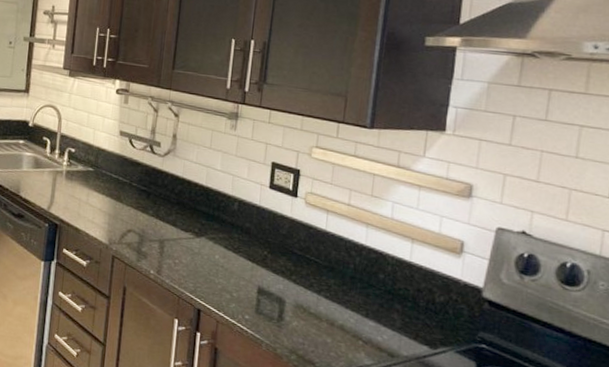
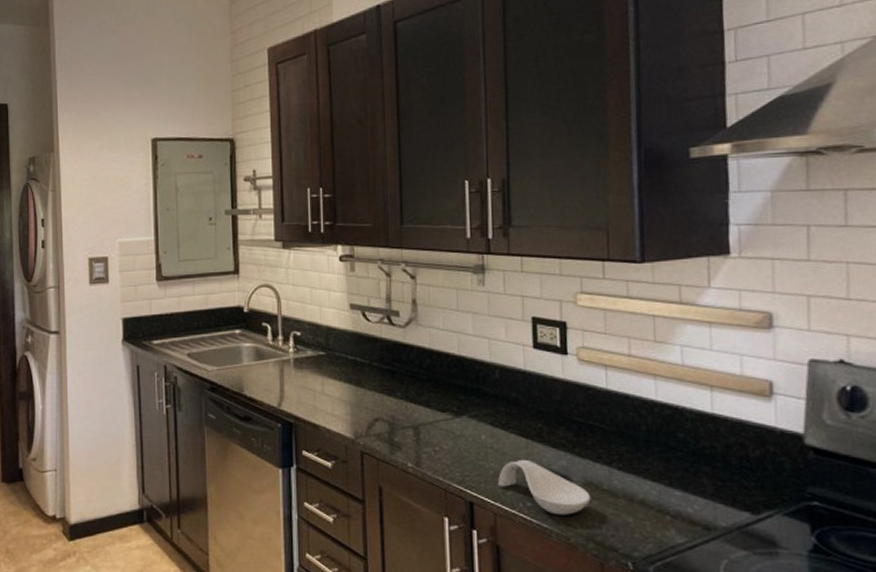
spoon rest: none [224,279,299,330] -> present [498,459,591,515]

